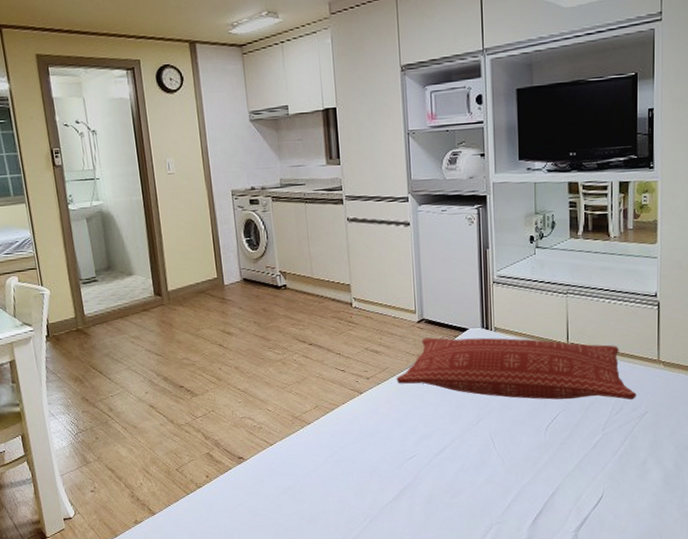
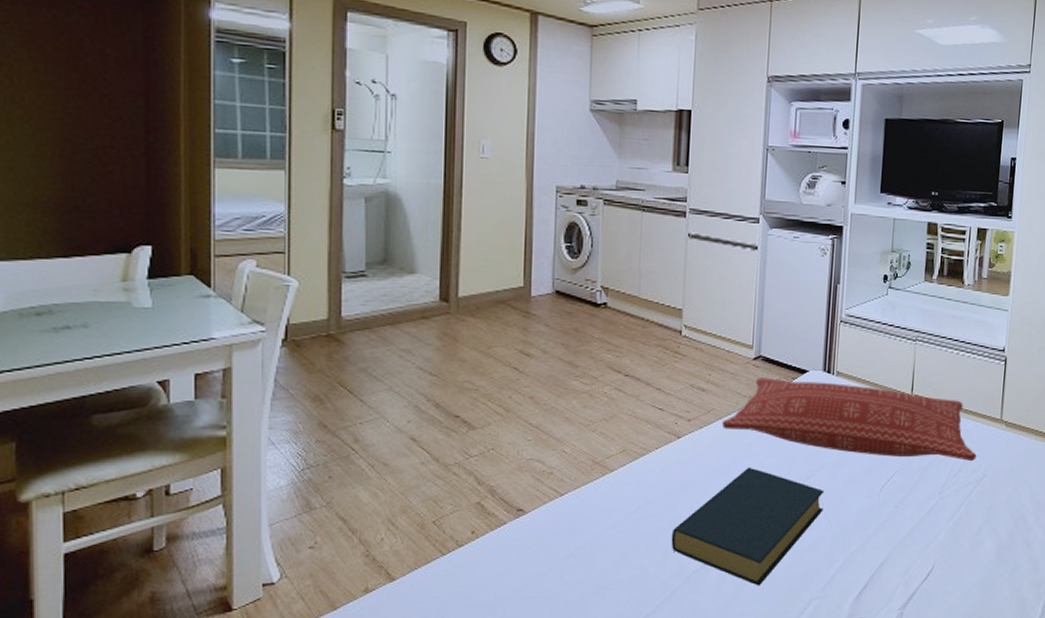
hardback book: none [365,415,495,514] -> present [671,467,825,586]

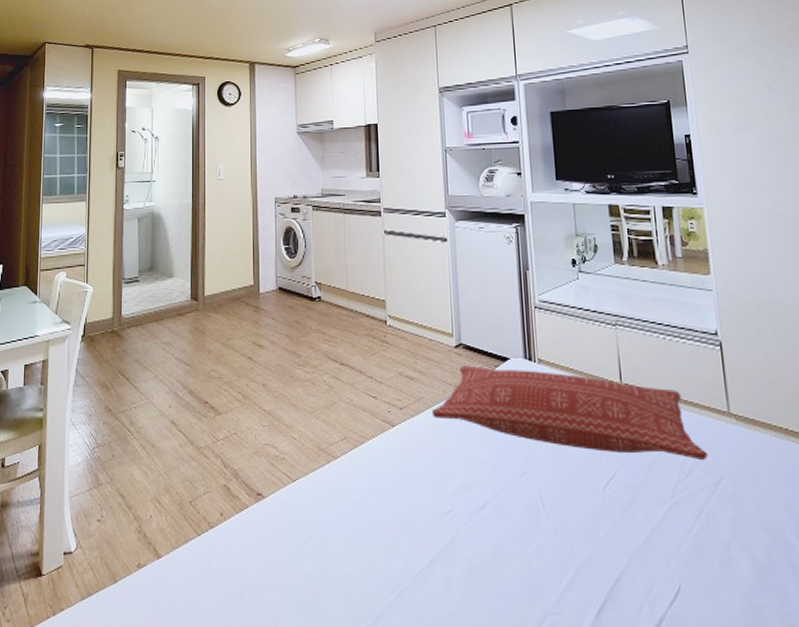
hardback book: present [671,467,825,586] -> none [395,458,545,593]

